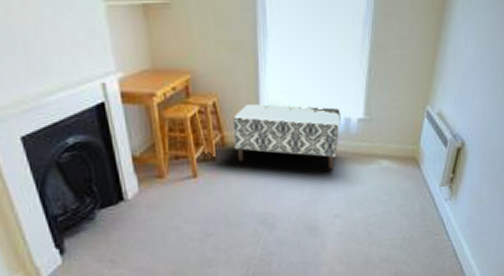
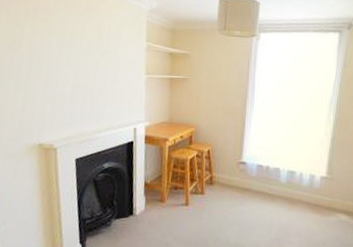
bench: present [233,103,341,169] -> none [219,154,306,216]

